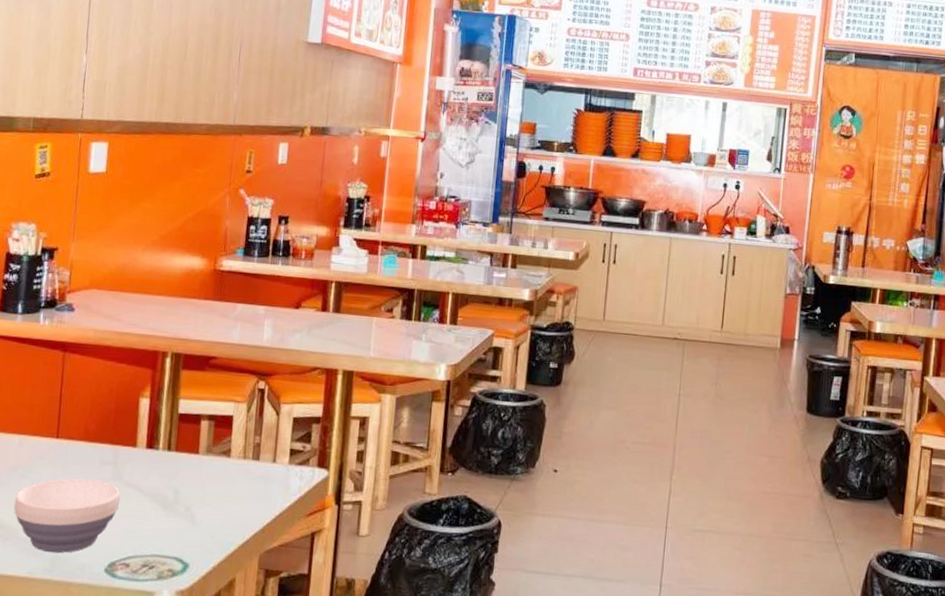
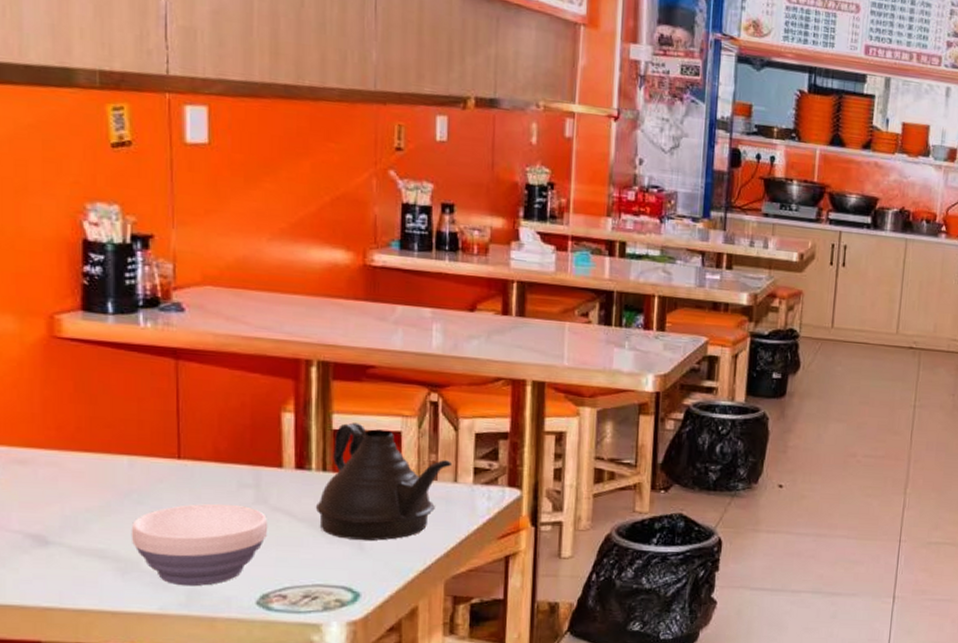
teapot: none [159,407,273,516] -> present [315,422,453,541]

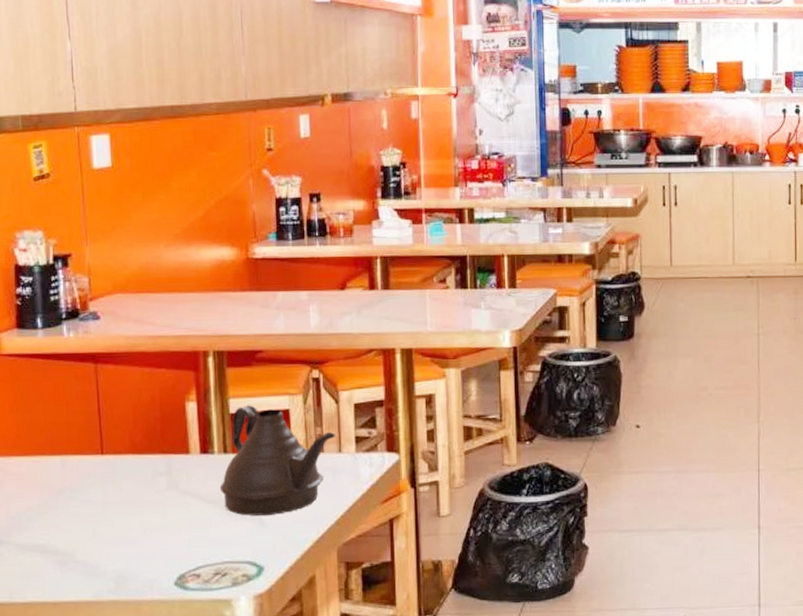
bowl: present [131,503,268,587] -> none [65,492,181,573]

